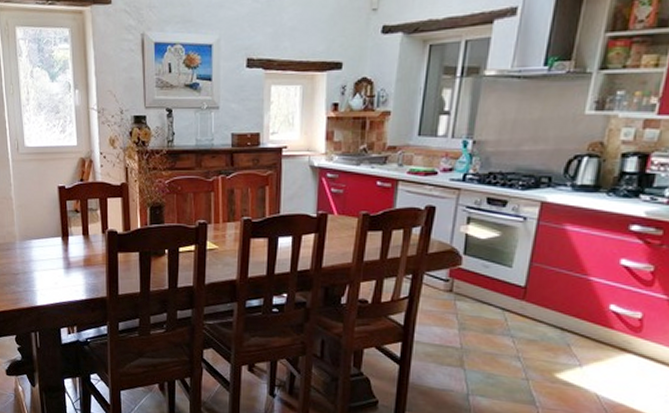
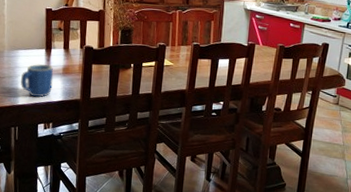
mug: none [36,254,73,296] -> present [20,63,53,98]

